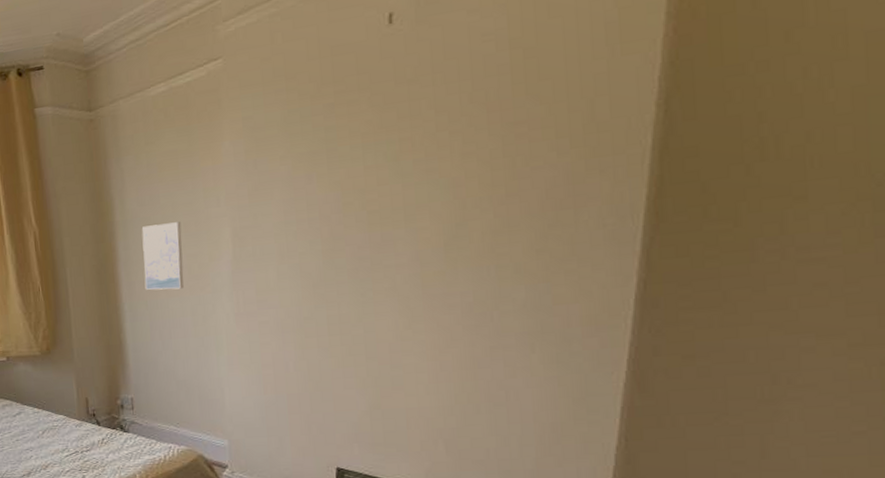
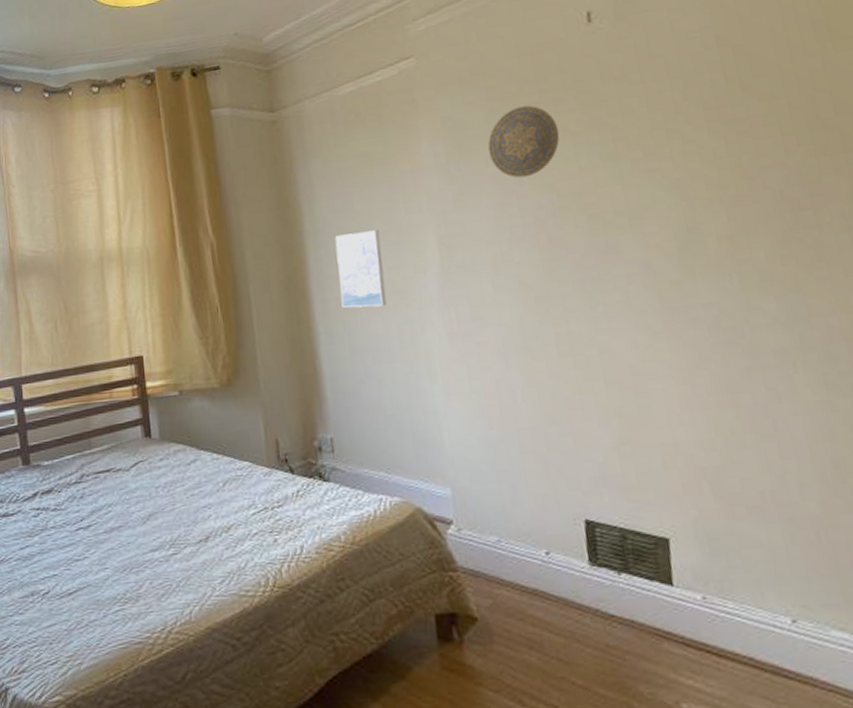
decorative plate: none [283,106,350,176] -> present [487,105,560,178]

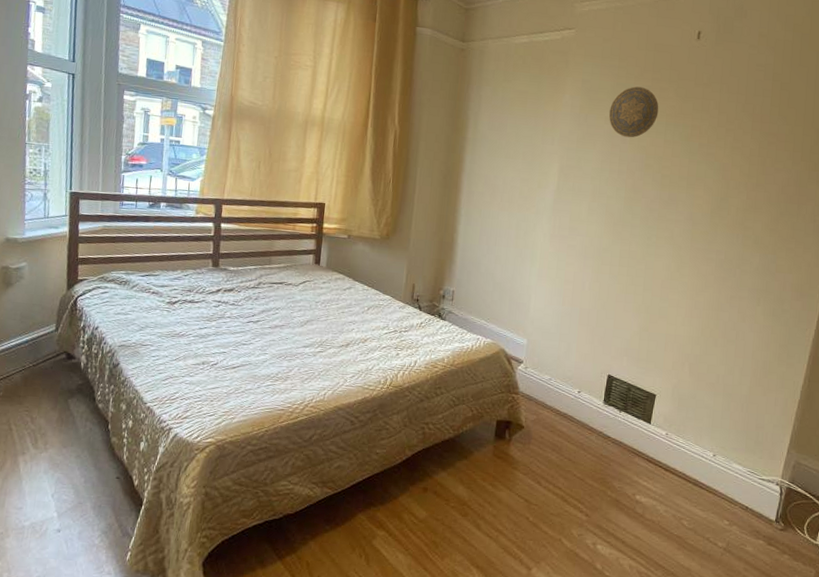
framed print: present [334,230,386,308] -> none [482,147,521,206]

